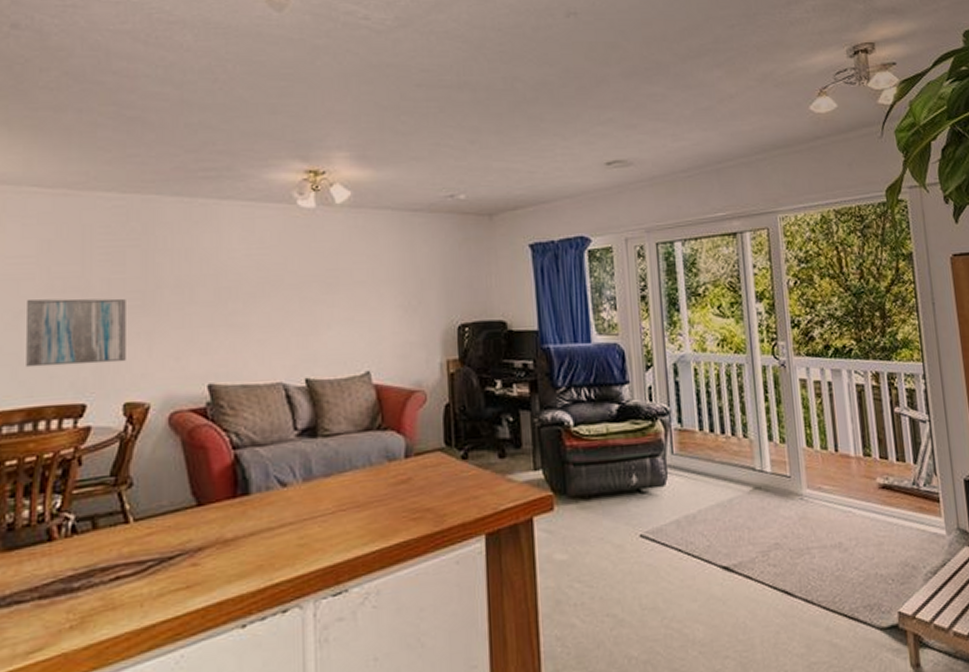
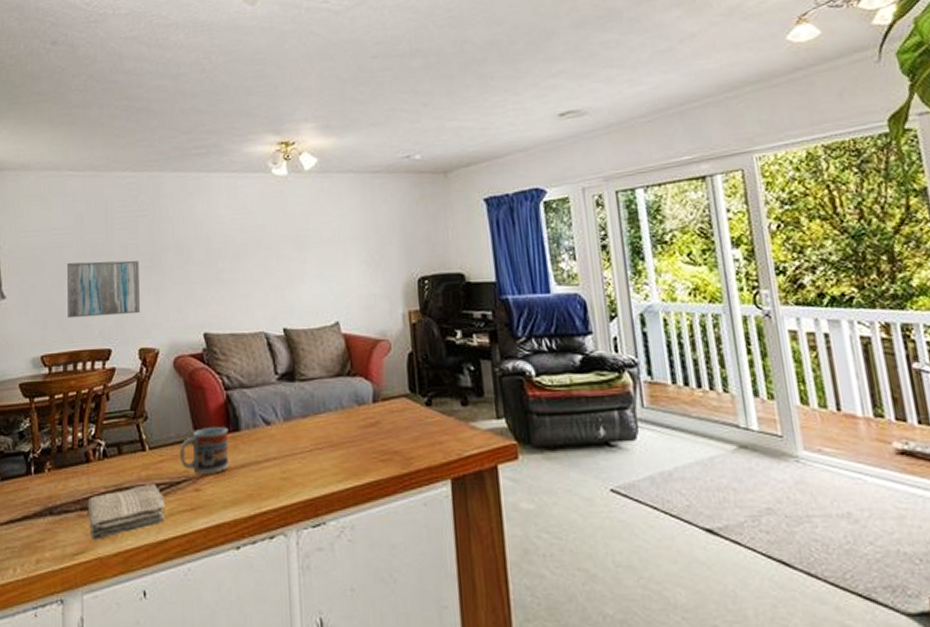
washcloth: none [48,561,154,634] -> present [87,484,166,541]
cup: none [173,491,236,547] -> present [179,427,229,474]

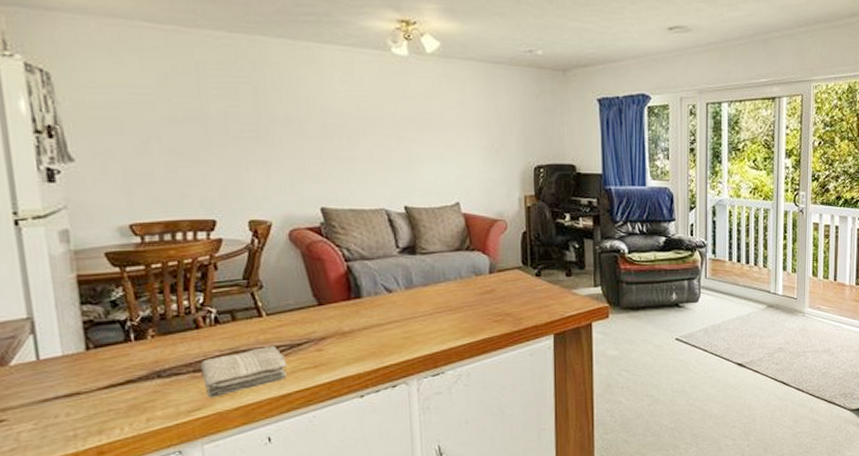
wall art: present [68,260,140,319] -> none [153,128,247,187]
cup: present [179,427,229,474] -> none [299,295,351,337]

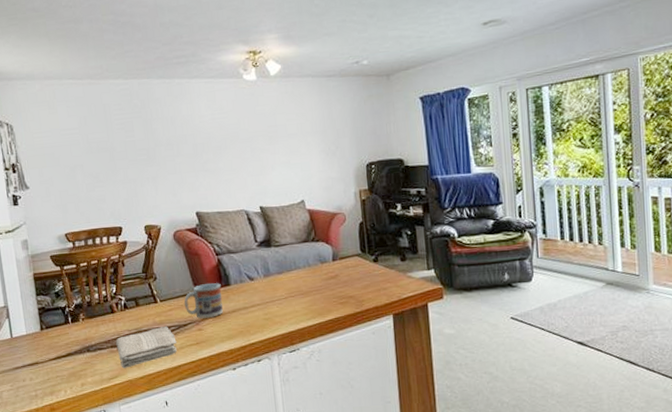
cup: none [299,295,351,337] -> present [184,283,223,318]

